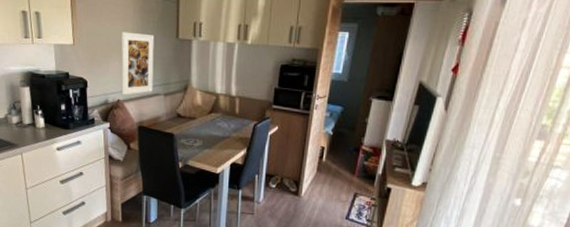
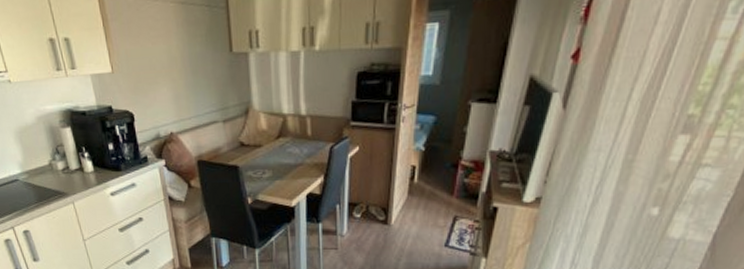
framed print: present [121,32,155,95] -> none [165,50,209,126]

